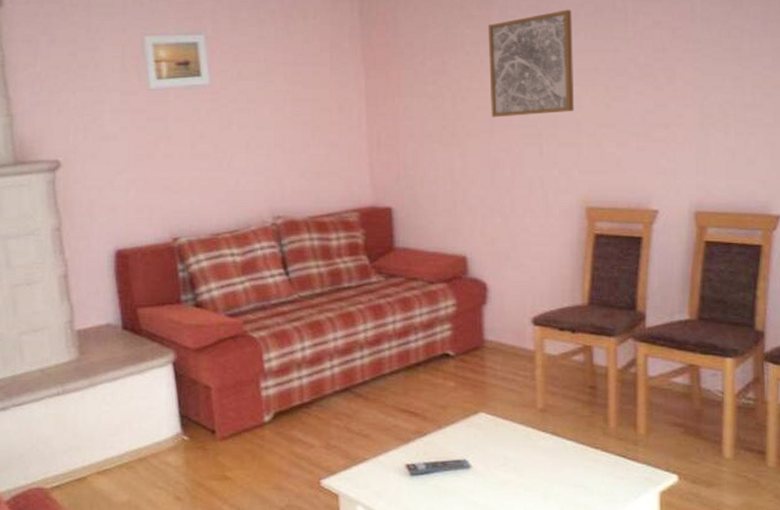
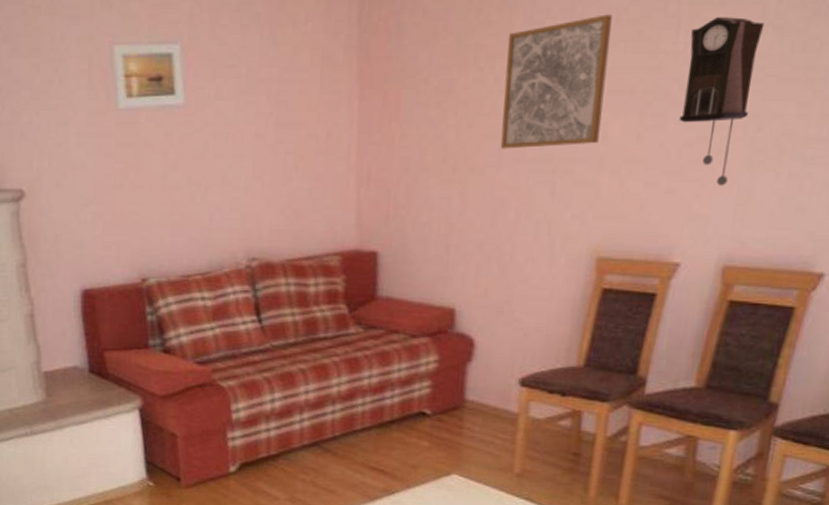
pendulum clock: none [637,10,695,144] -> present [679,16,765,186]

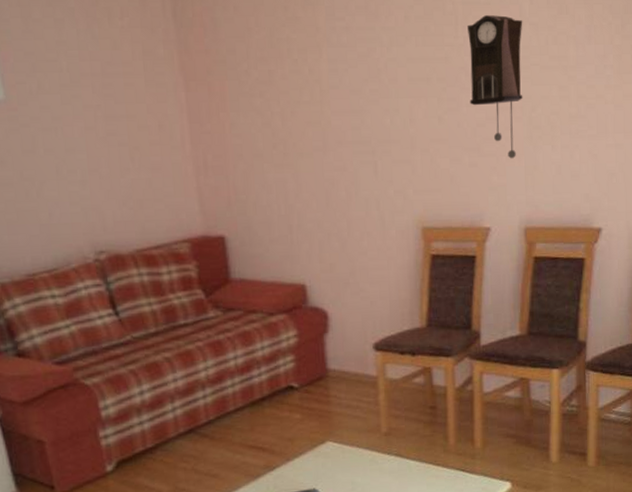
wall art: present [500,14,613,149] -> none [315,12,407,134]

